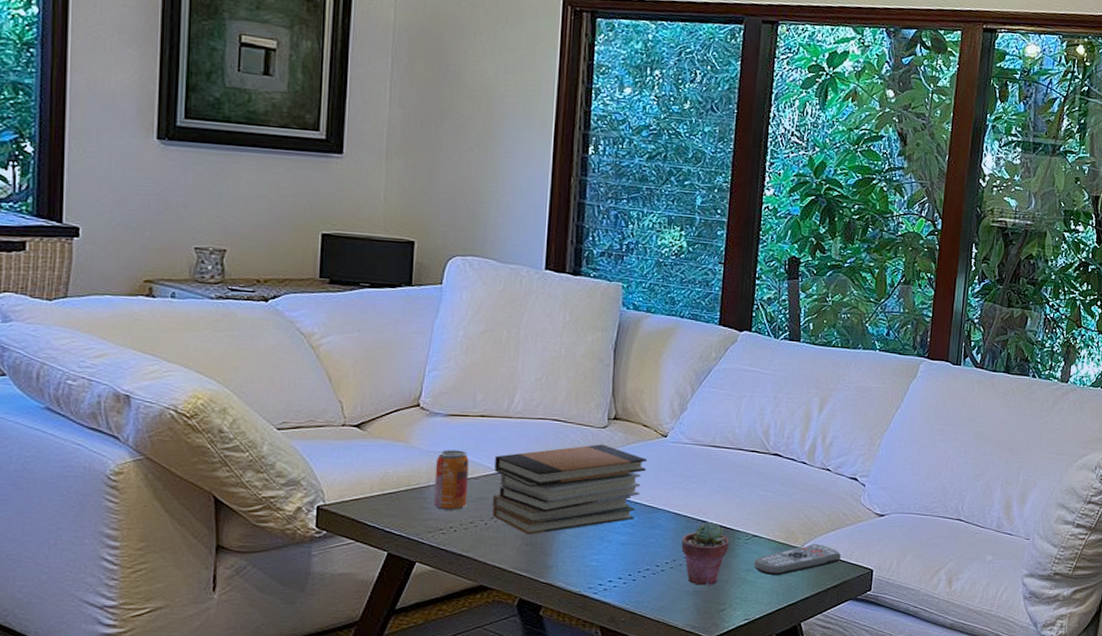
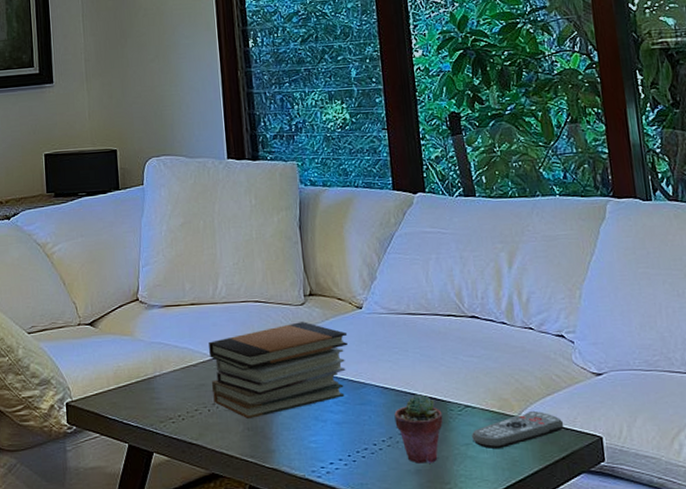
beverage can: present [433,449,469,510] -> none [158,339,190,399]

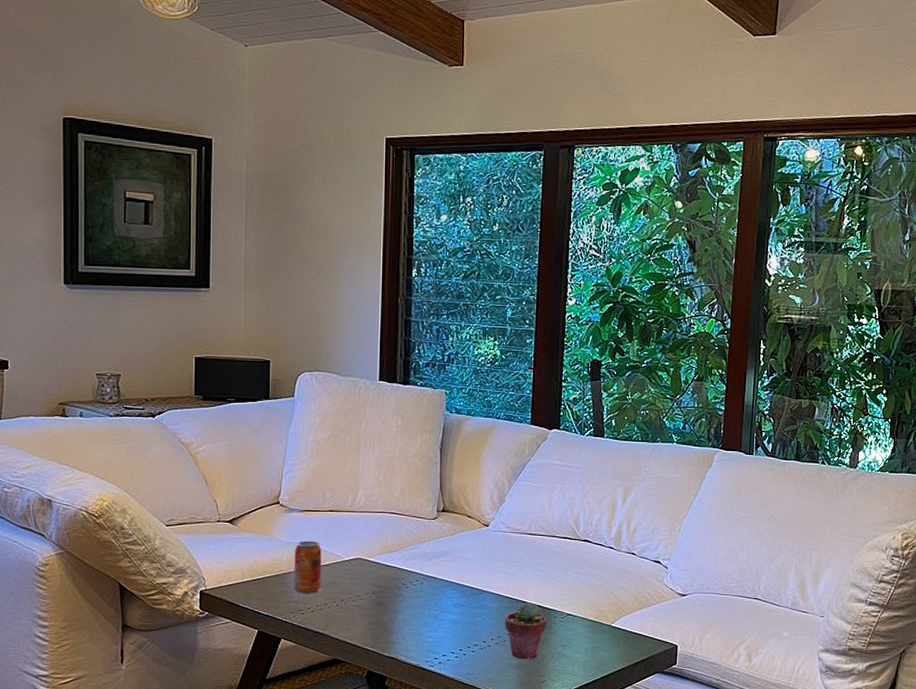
beverage can: none [158,339,190,399] -> present [294,541,322,593]
book stack: present [209,321,348,420] -> none [343,534,473,615]
remote control: present [472,410,564,450] -> none [569,621,648,651]

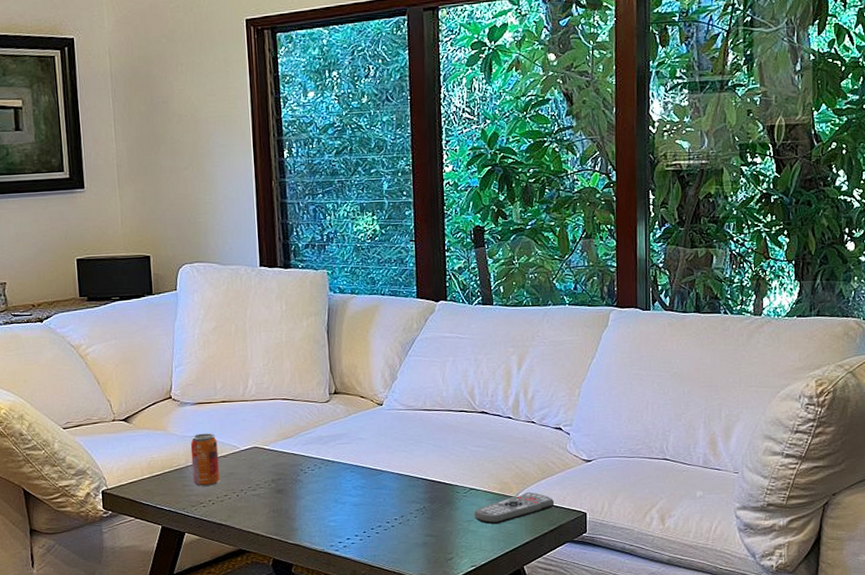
potted succulent: present [505,602,547,659] -> none [407,479,450,538]
remote control: none [569,621,648,651] -> present [474,492,555,525]

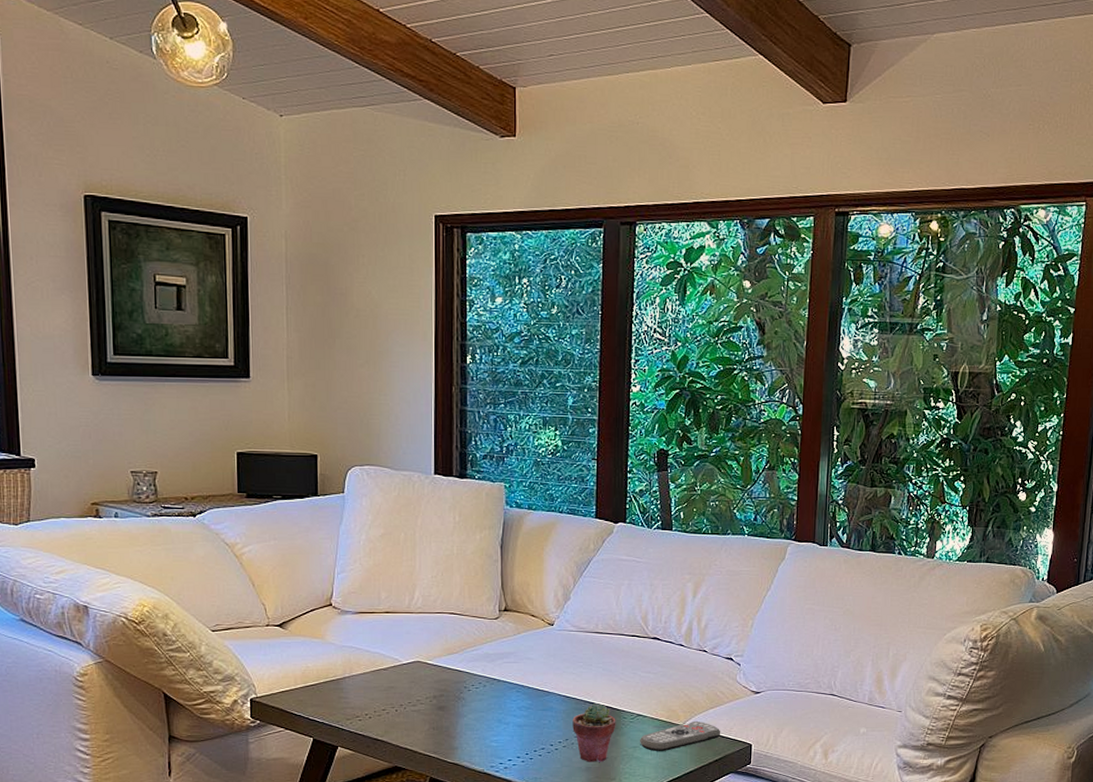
beverage can: present [190,433,220,486] -> none [349,644,379,699]
potted succulent: none [407,479,450,538] -> present [572,703,616,762]

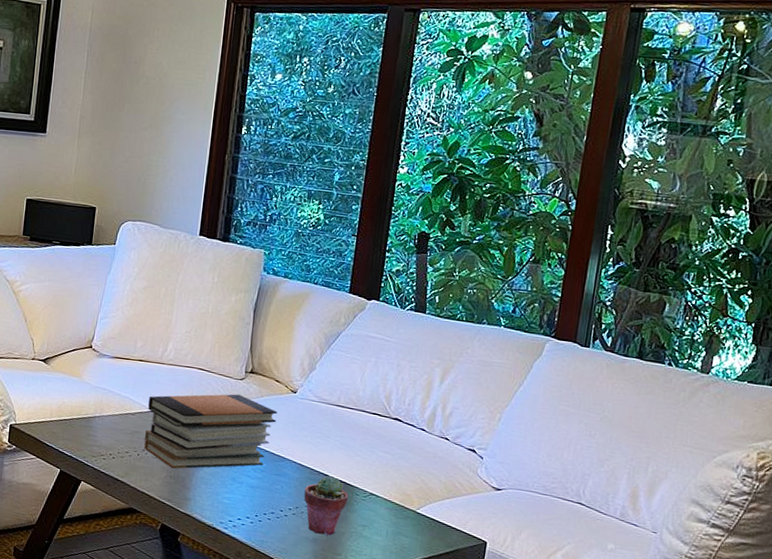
book stack: none [401,634,537,720] -> present [144,394,278,469]
remote control: present [640,720,721,752] -> none [370,508,456,535]

